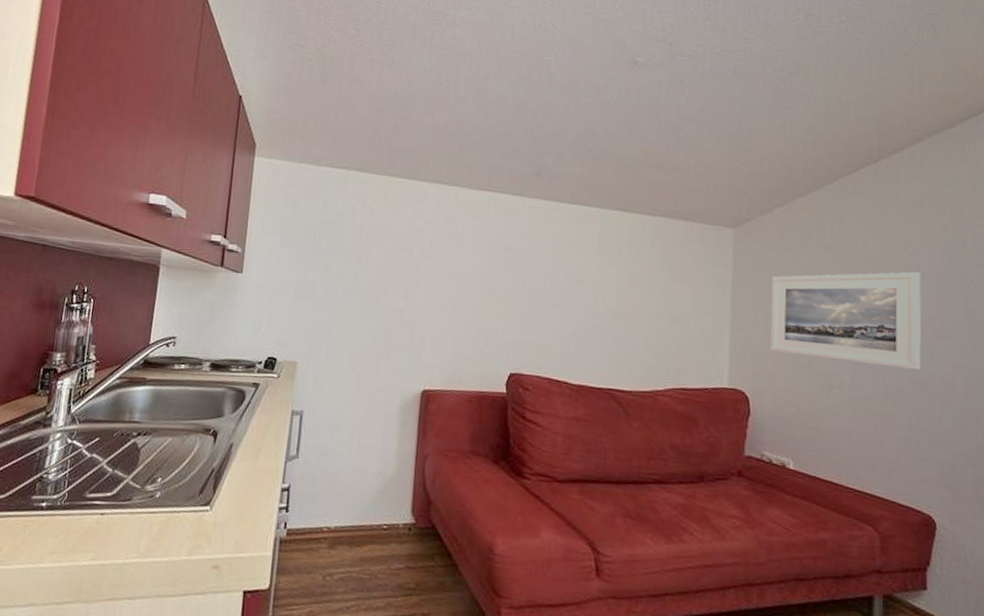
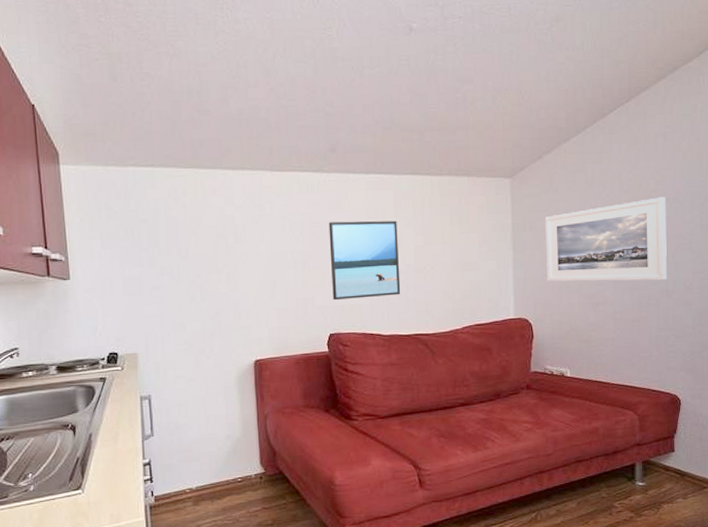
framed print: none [518,250,600,341] -> present [328,220,401,301]

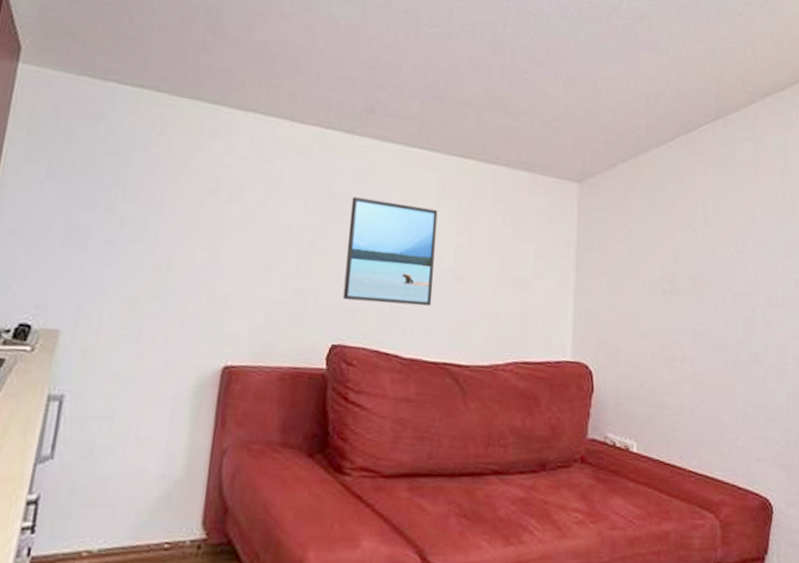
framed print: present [545,197,667,282] -> none [614,236,757,341]

